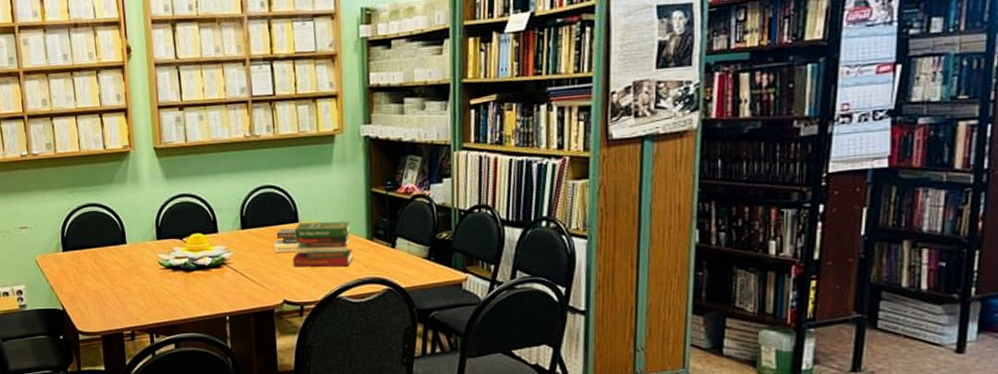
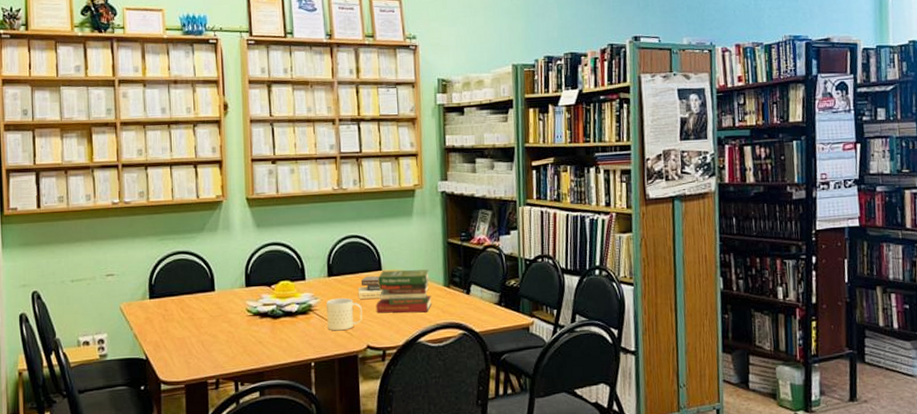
mug: none [240,251,278,285] -> present [326,297,362,331]

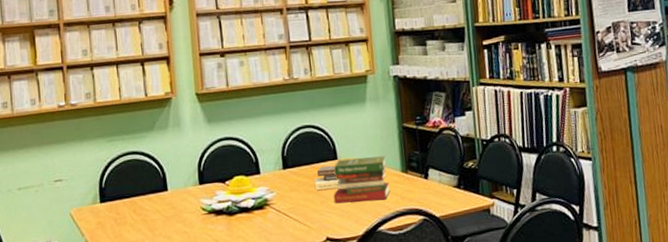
mug: present [326,297,362,331] -> none [283,189,320,225]

